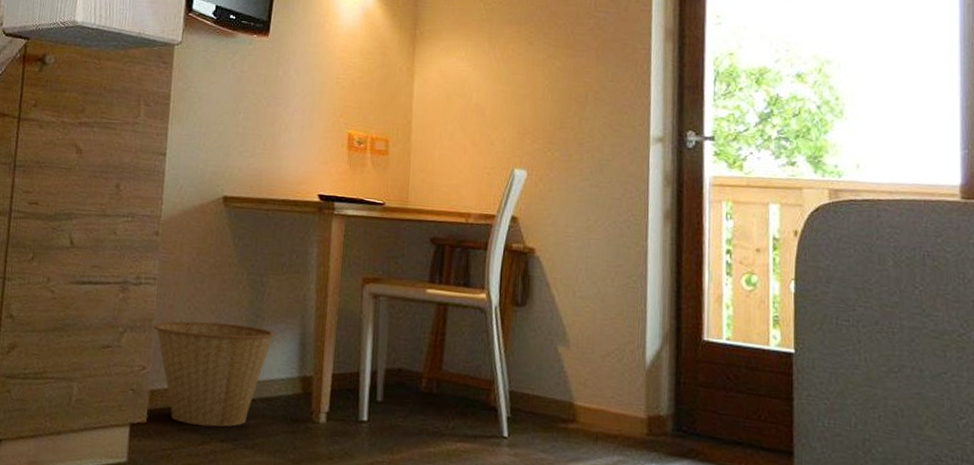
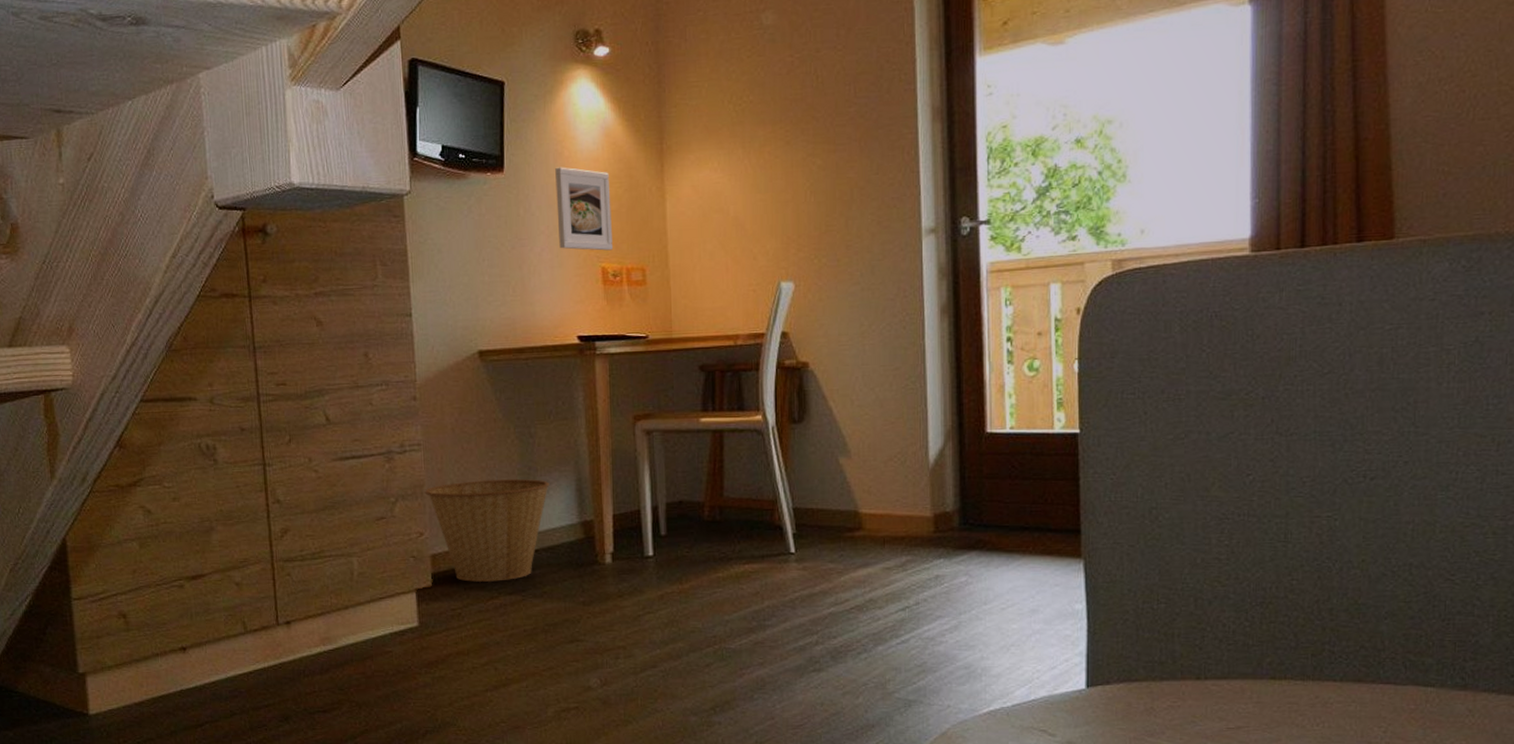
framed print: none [311,38,364,119] -> present [555,167,614,251]

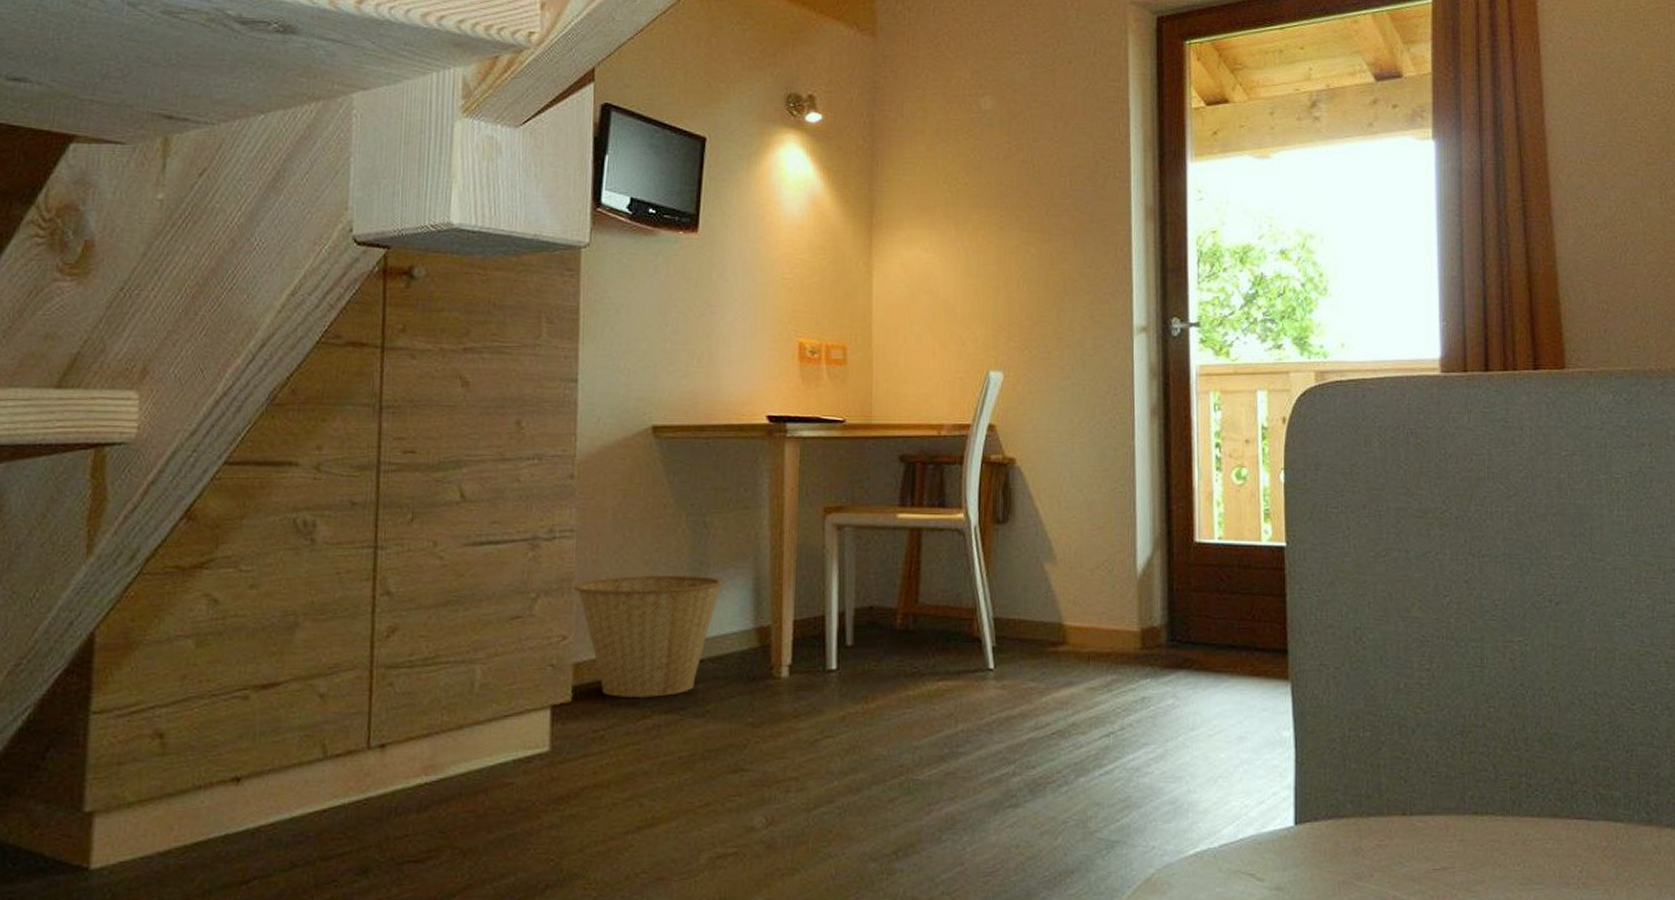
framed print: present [555,167,614,251] -> none [753,232,814,325]

